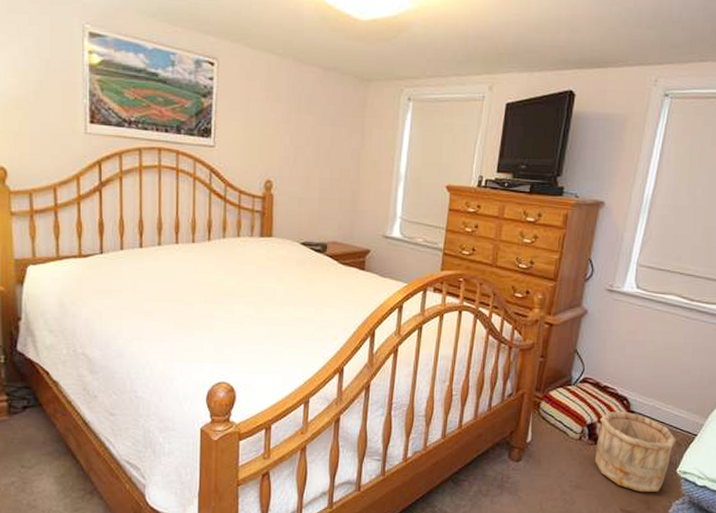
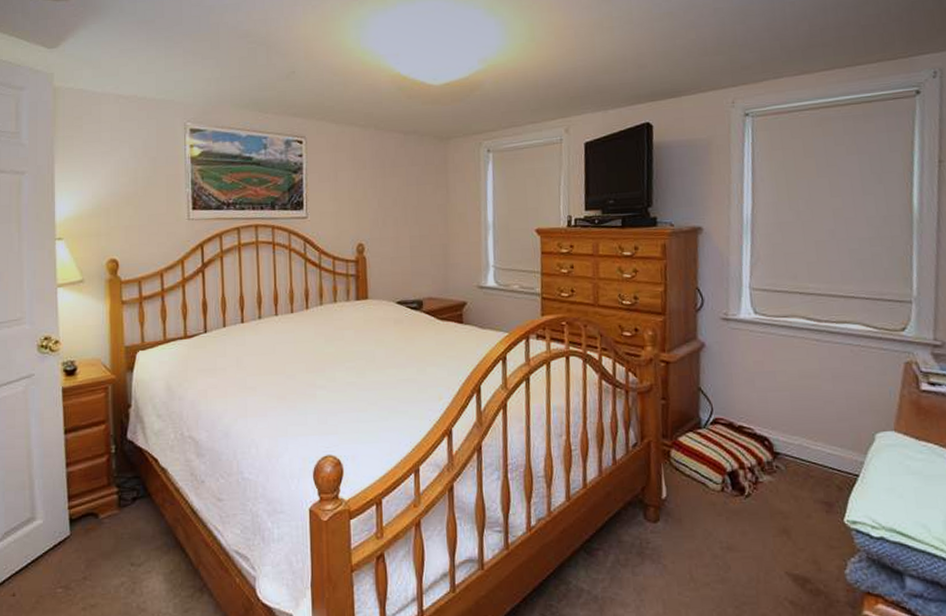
wooden bucket: present [594,411,677,493] -> none [741,453,836,551]

